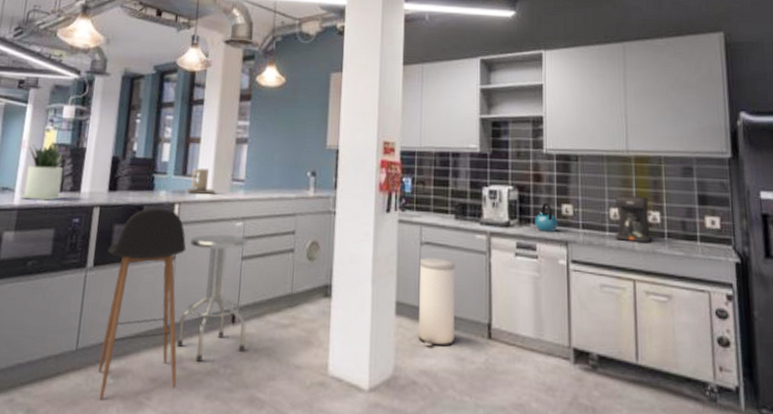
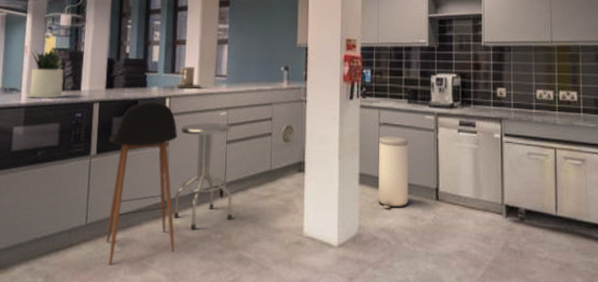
kettle: present [535,202,558,232] -> none [474,87,494,111]
coffee maker: present [614,195,651,243] -> none [540,78,570,118]

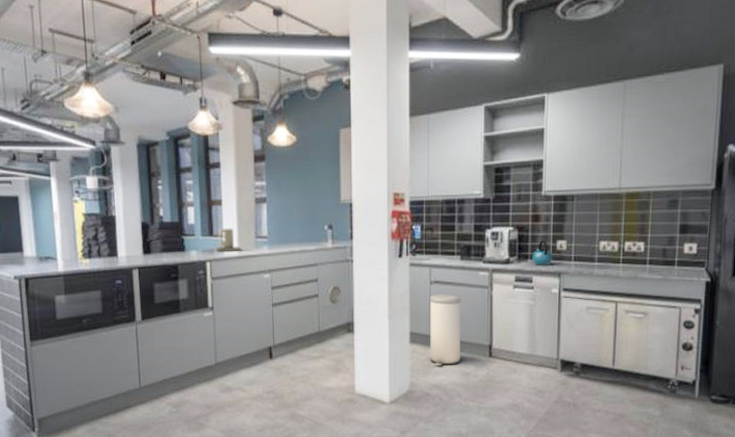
planter: present [26,48,66,99] -> none [61,214,103,266]
bar stool: present [107,102,178,265] -> none [152,266,229,425]
bar stool: present [173,122,233,230] -> none [224,285,283,390]
kettle: none [474,87,494,111] -> present [532,240,553,265]

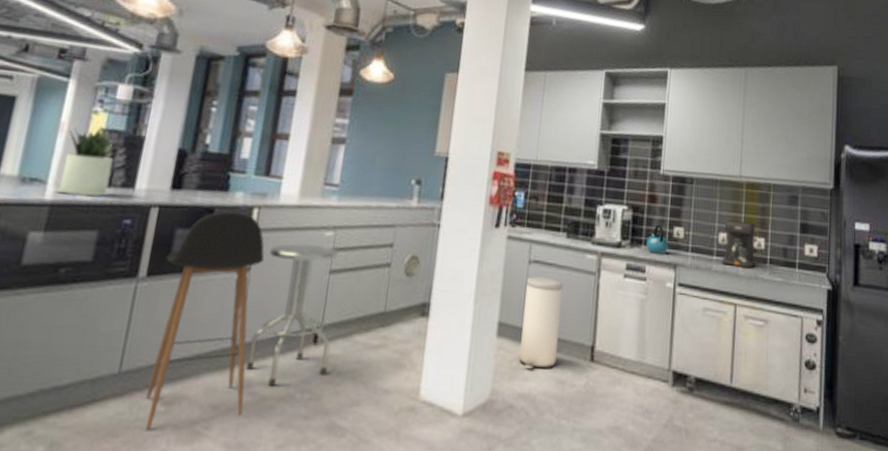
planter: none [61,214,103,266] -> present [53,127,114,197]
bar stool: none [152,266,229,425] -> present [145,211,265,431]
paper towel roll: present [215,228,242,252] -> none [269,168,304,199]
bar stool: none [224,285,283,390] -> present [245,243,338,386]
coffee maker: none [602,229,635,270] -> present [721,220,756,269]

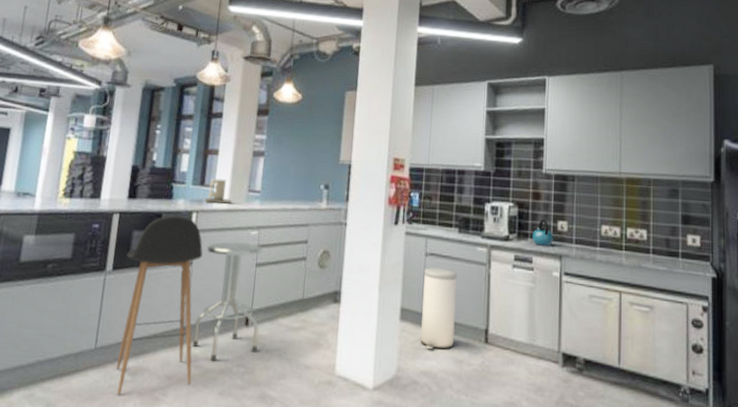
planter: present [53,127,114,197] -> none [40,151,84,206]
paper towel roll: none [269,168,304,199] -> present [204,178,232,204]
coffee maker: present [721,220,756,269] -> none [604,213,638,258]

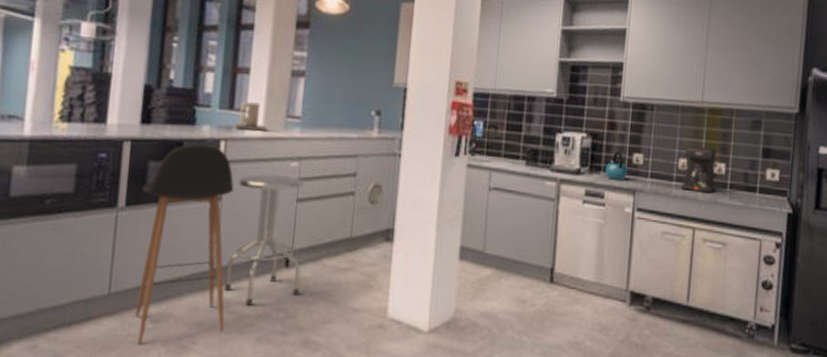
pedal bin: present [421,268,457,350] -> none [481,203,523,290]
coffee maker: none [604,213,638,258] -> present [680,145,717,193]

